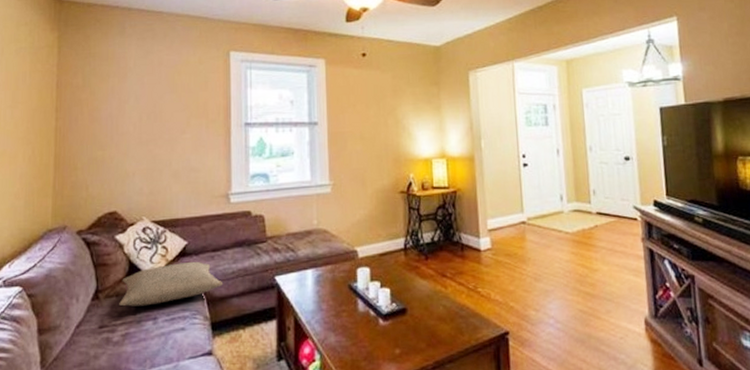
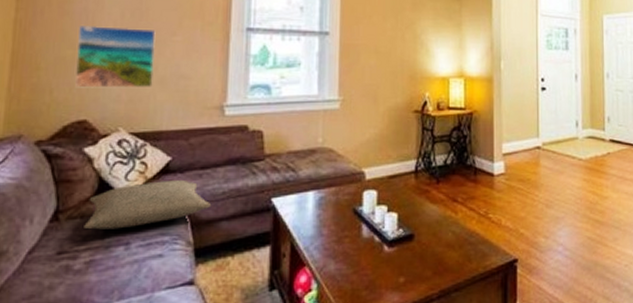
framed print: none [106,128,170,184] -> present [75,26,156,88]

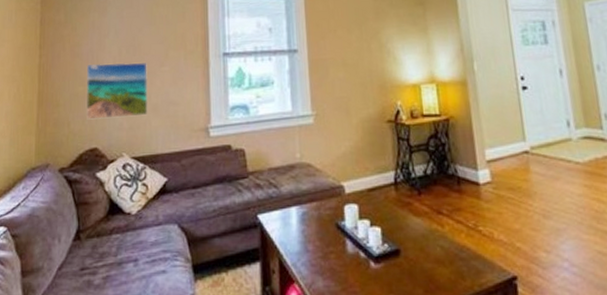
pillow: present [84,179,212,230] -> none [100,199,205,248]

